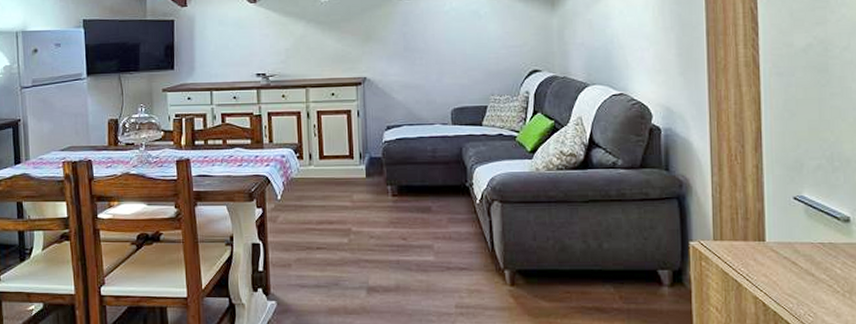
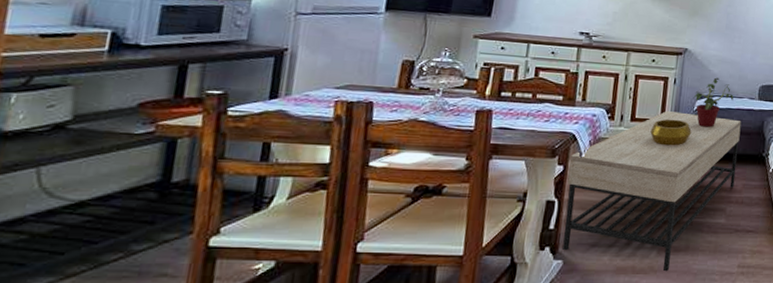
coffee table: none [266,145,439,312] -> present [563,111,742,272]
decorative bowl: none [341,153,384,182] -> present [650,119,692,146]
potted plant: none [380,105,424,159] -> present [693,77,734,128]

